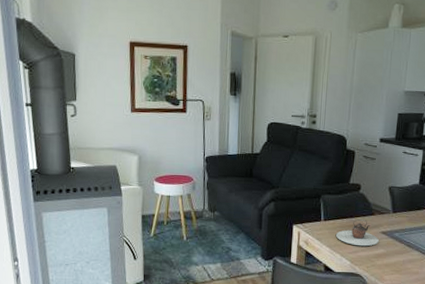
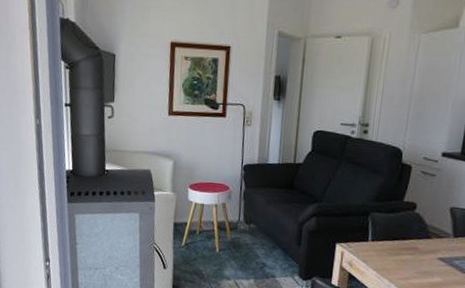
teapot: present [335,218,379,246] -> none [384,241,435,273]

